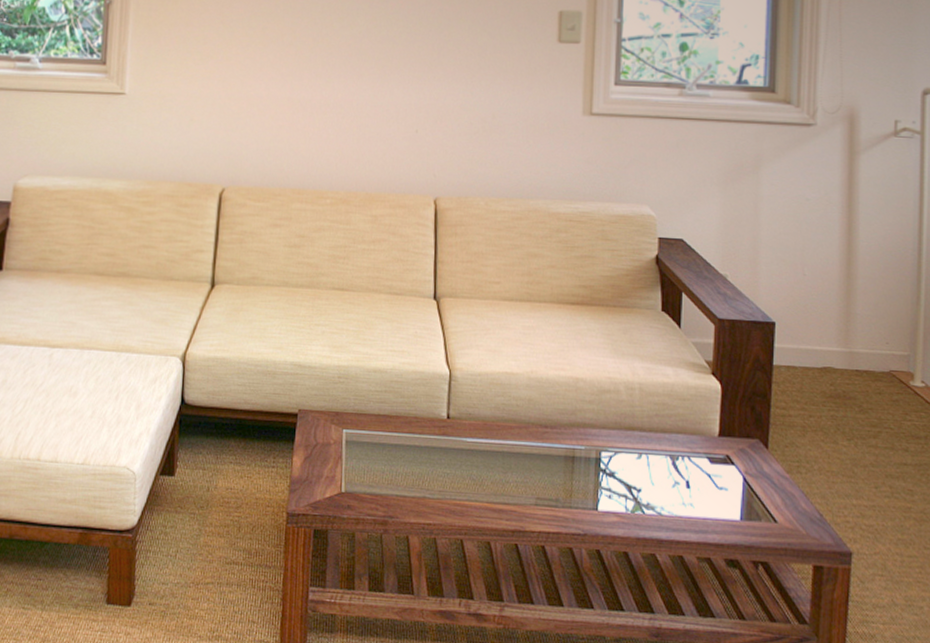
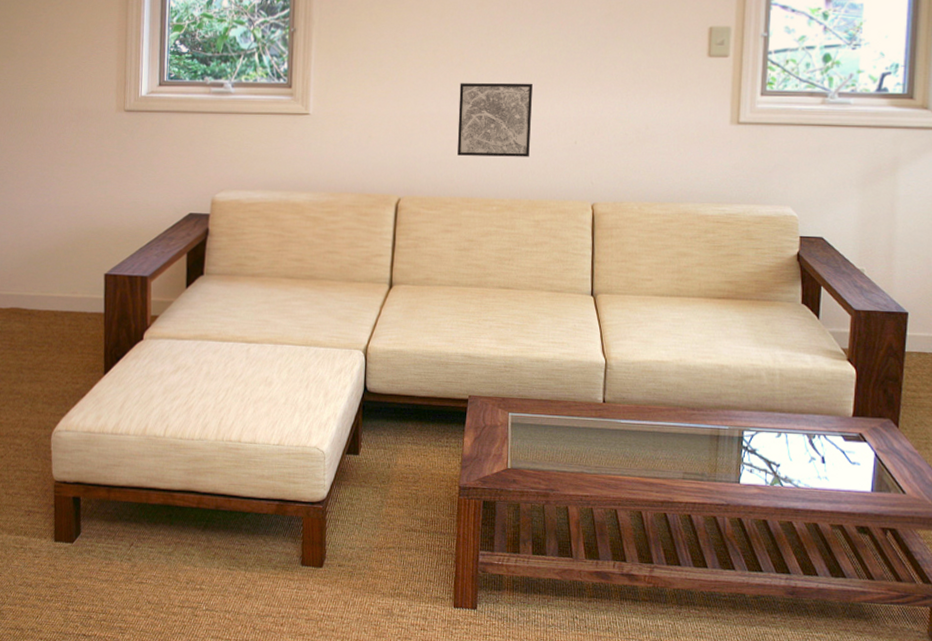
wall art: none [288,64,370,146] -> present [457,83,533,157]

